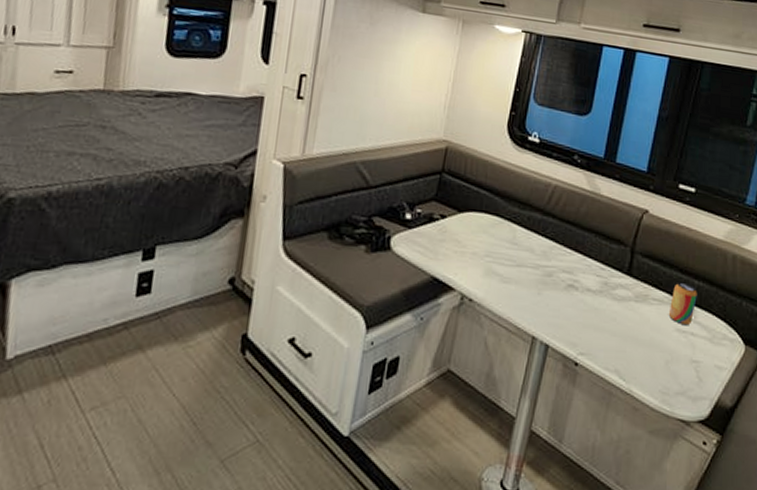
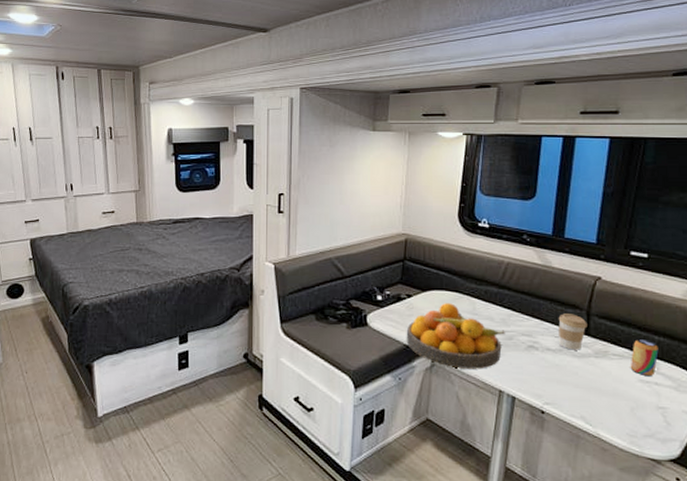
fruit bowl: none [434,228,545,311] -> present [406,303,505,369]
coffee cup: none [600,249,631,293] -> present [558,313,587,350]

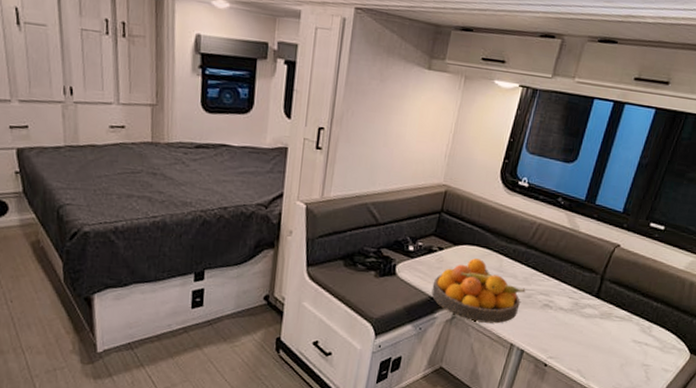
coffee cup: present [558,313,587,350] -> none [571,276,600,311]
beverage can: present [630,338,659,377] -> none [627,303,655,338]

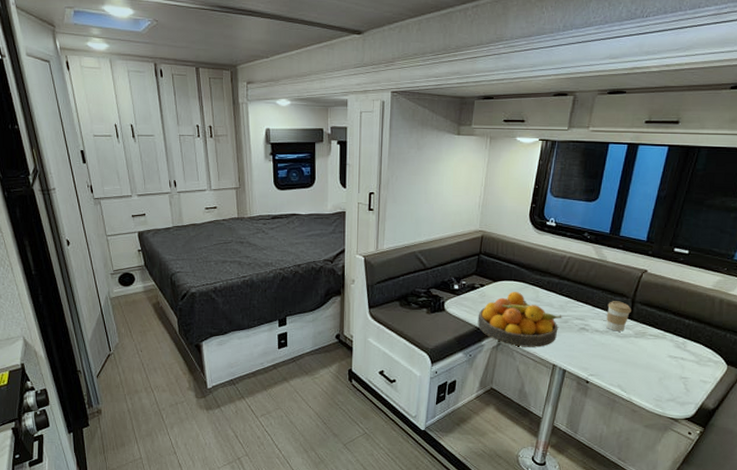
coffee cup: none [571,276,600,311] -> present [606,301,631,332]

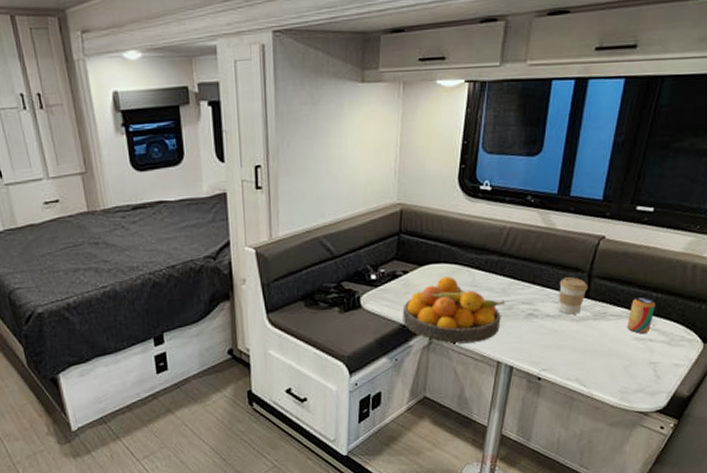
beverage can: none [662,322,688,353] -> present [626,296,656,334]

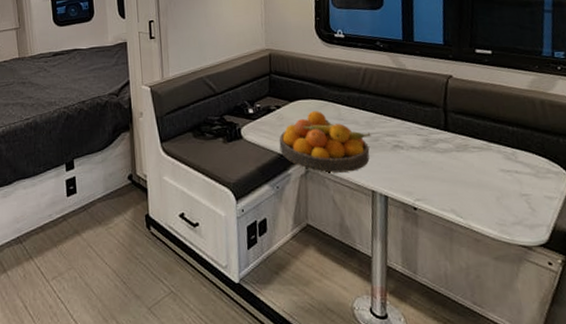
coffee cup: present [559,277,588,315] -> none [418,112,446,146]
beverage can: present [626,296,656,334] -> none [489,129,515,166]

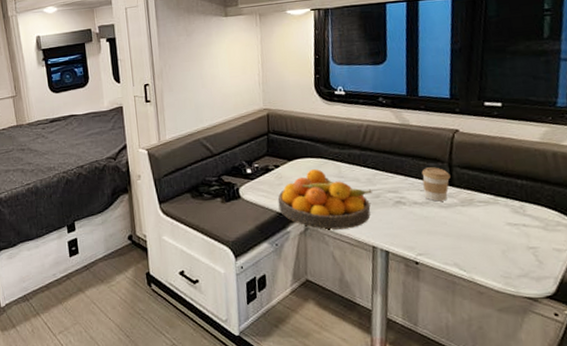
coffee cup: none [418,112,446,146] -> present [421,167,451,202]

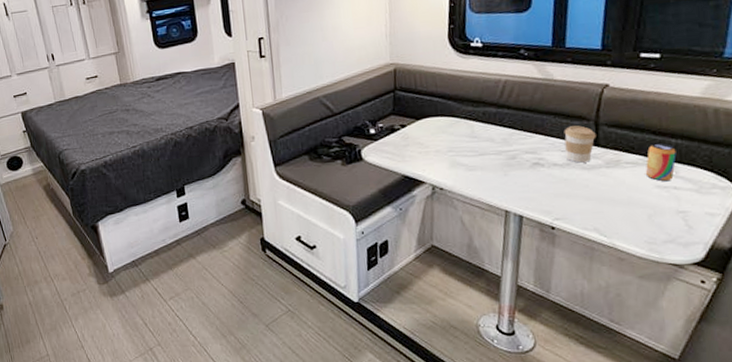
fruit bowl: present [277,169,373,230] -> none [403,129,508,194]
beverage can: none [496,183,523,219] -> present [645,142,677,182]

